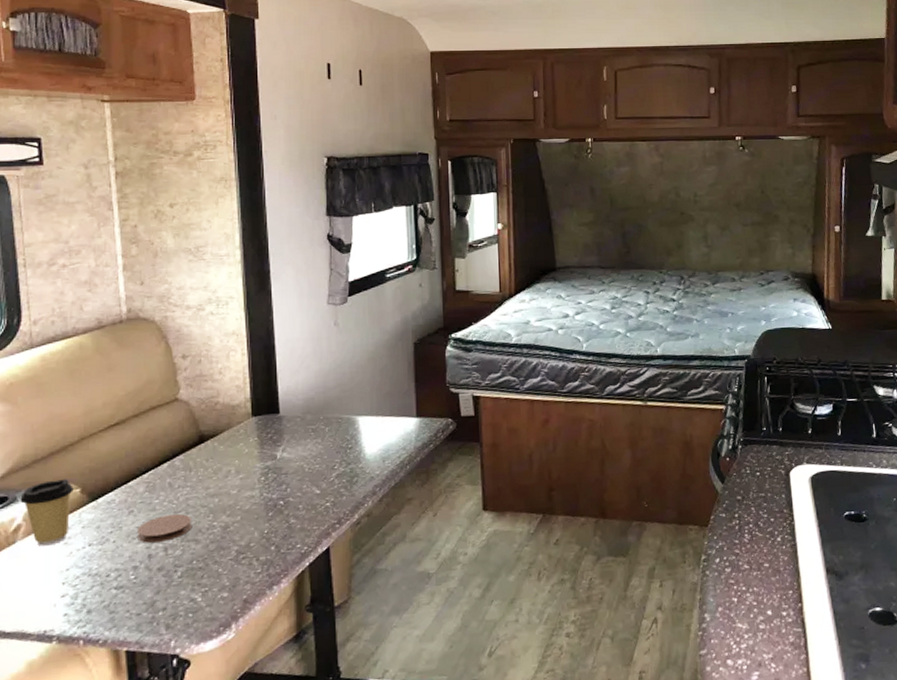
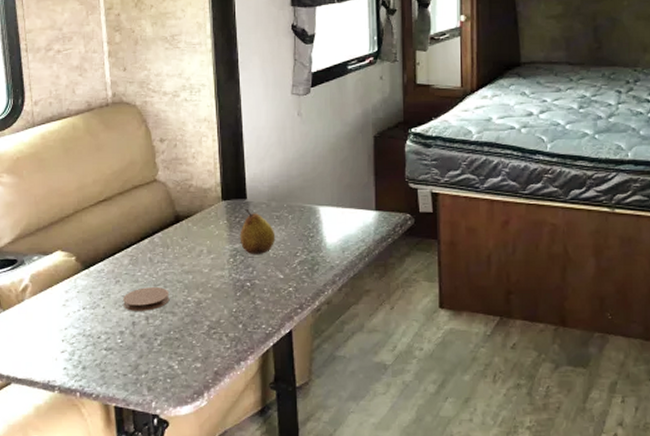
coffee cup: present [20,479,74,546] -> none [27,247,70,306]
fruit: none [272,424,311,472] -> present [240,209,276,255]

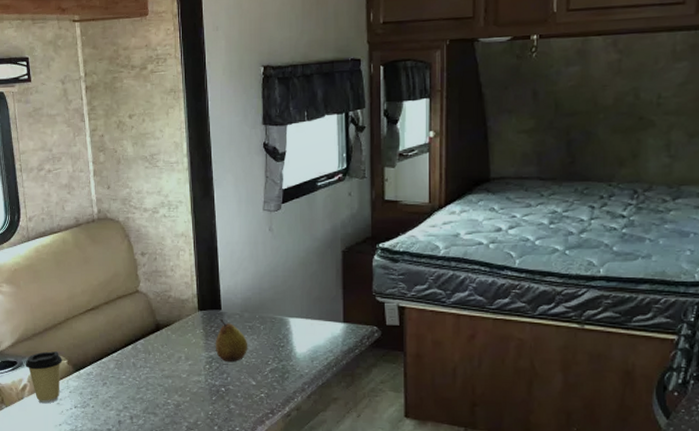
coffee cup: none [27,247,70,306] -> present [25,351,62,404]
coaster: present [122,287,170,311] -> none [109,390,152,411]

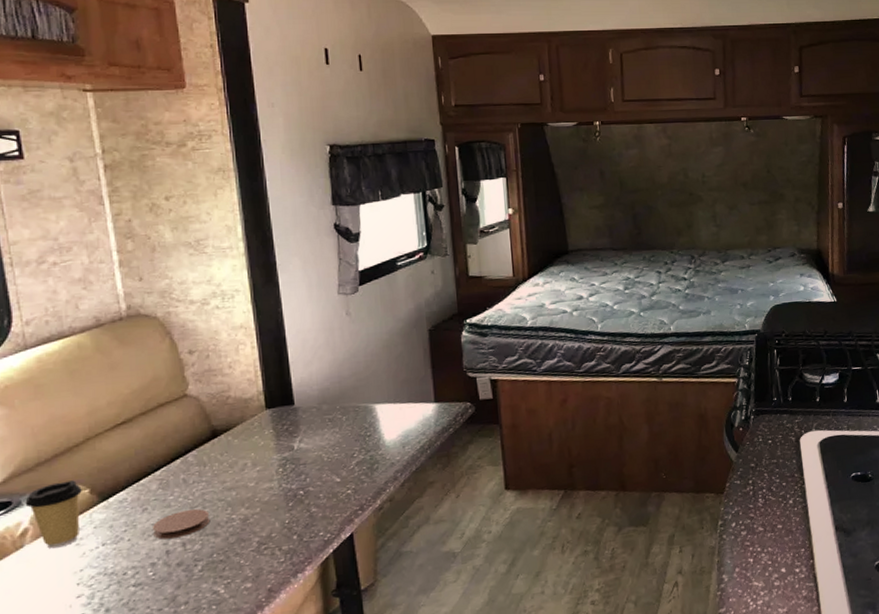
coaster: none [109,390,152,411] -> present [152,509,211,540]
fruit: present [215,319,248,363] -> none [288,415,329,462]

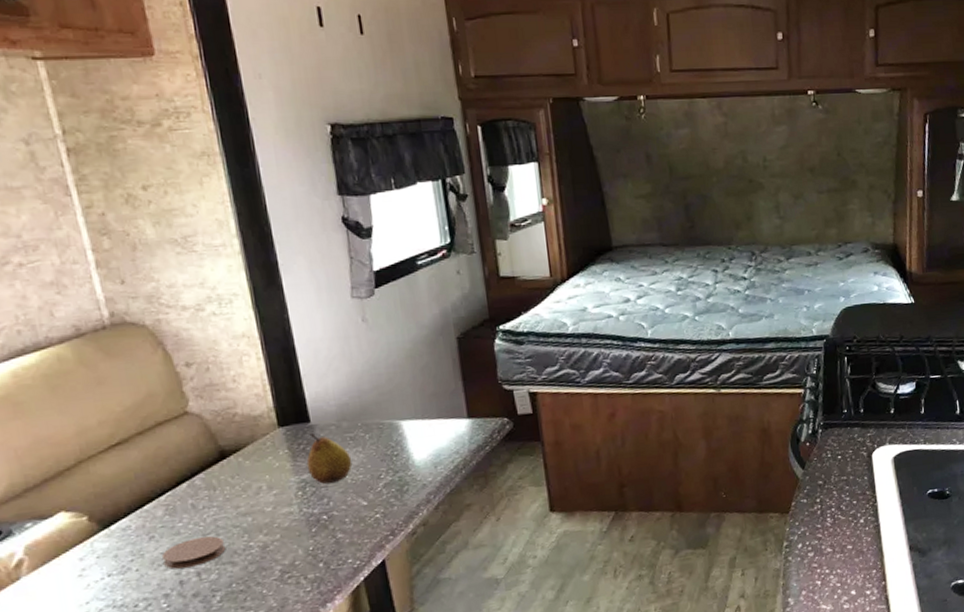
coffee cup: present [25,480,82,549] -> none [16,507,81,581]
fruit: none [288,415,329,462] -> present [306,434,352,484]

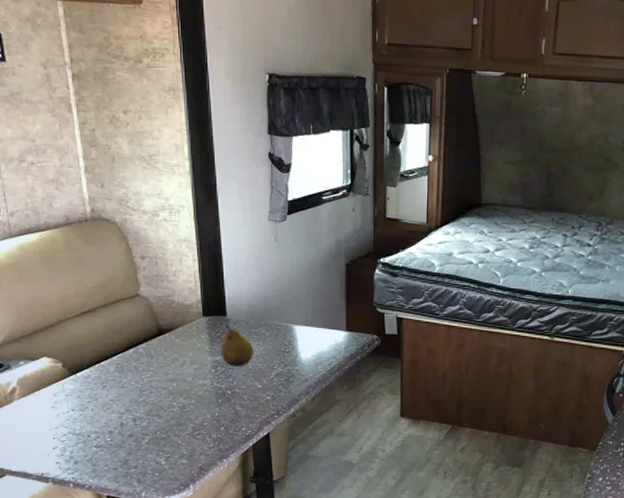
coaster: present [161,536,226,569] -> none [110,393,156,414]

